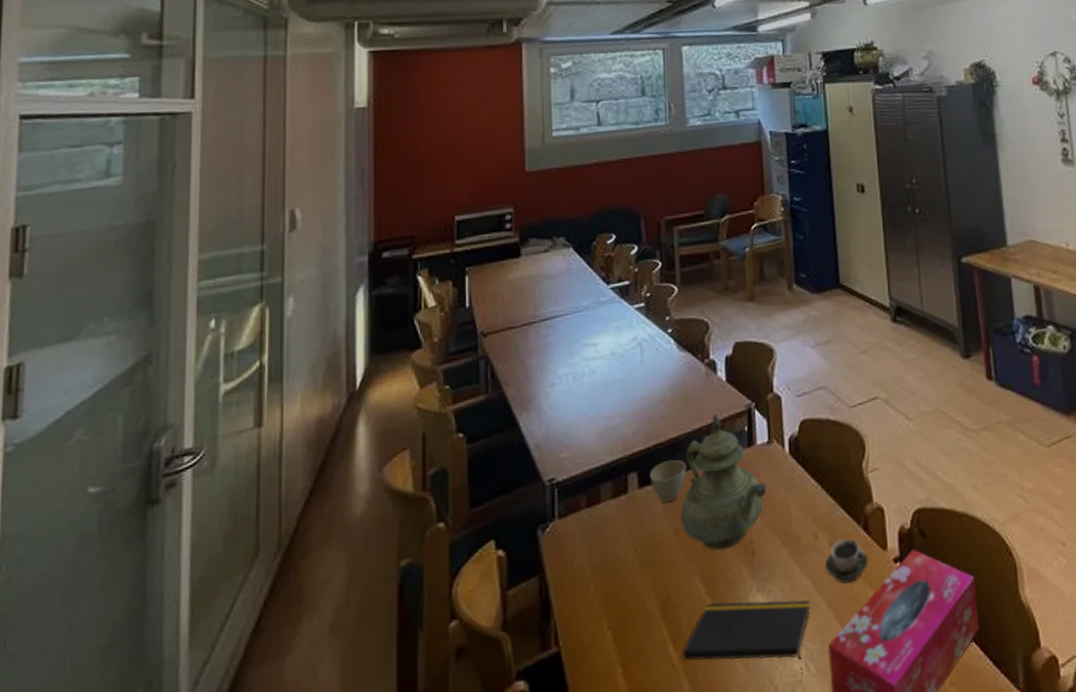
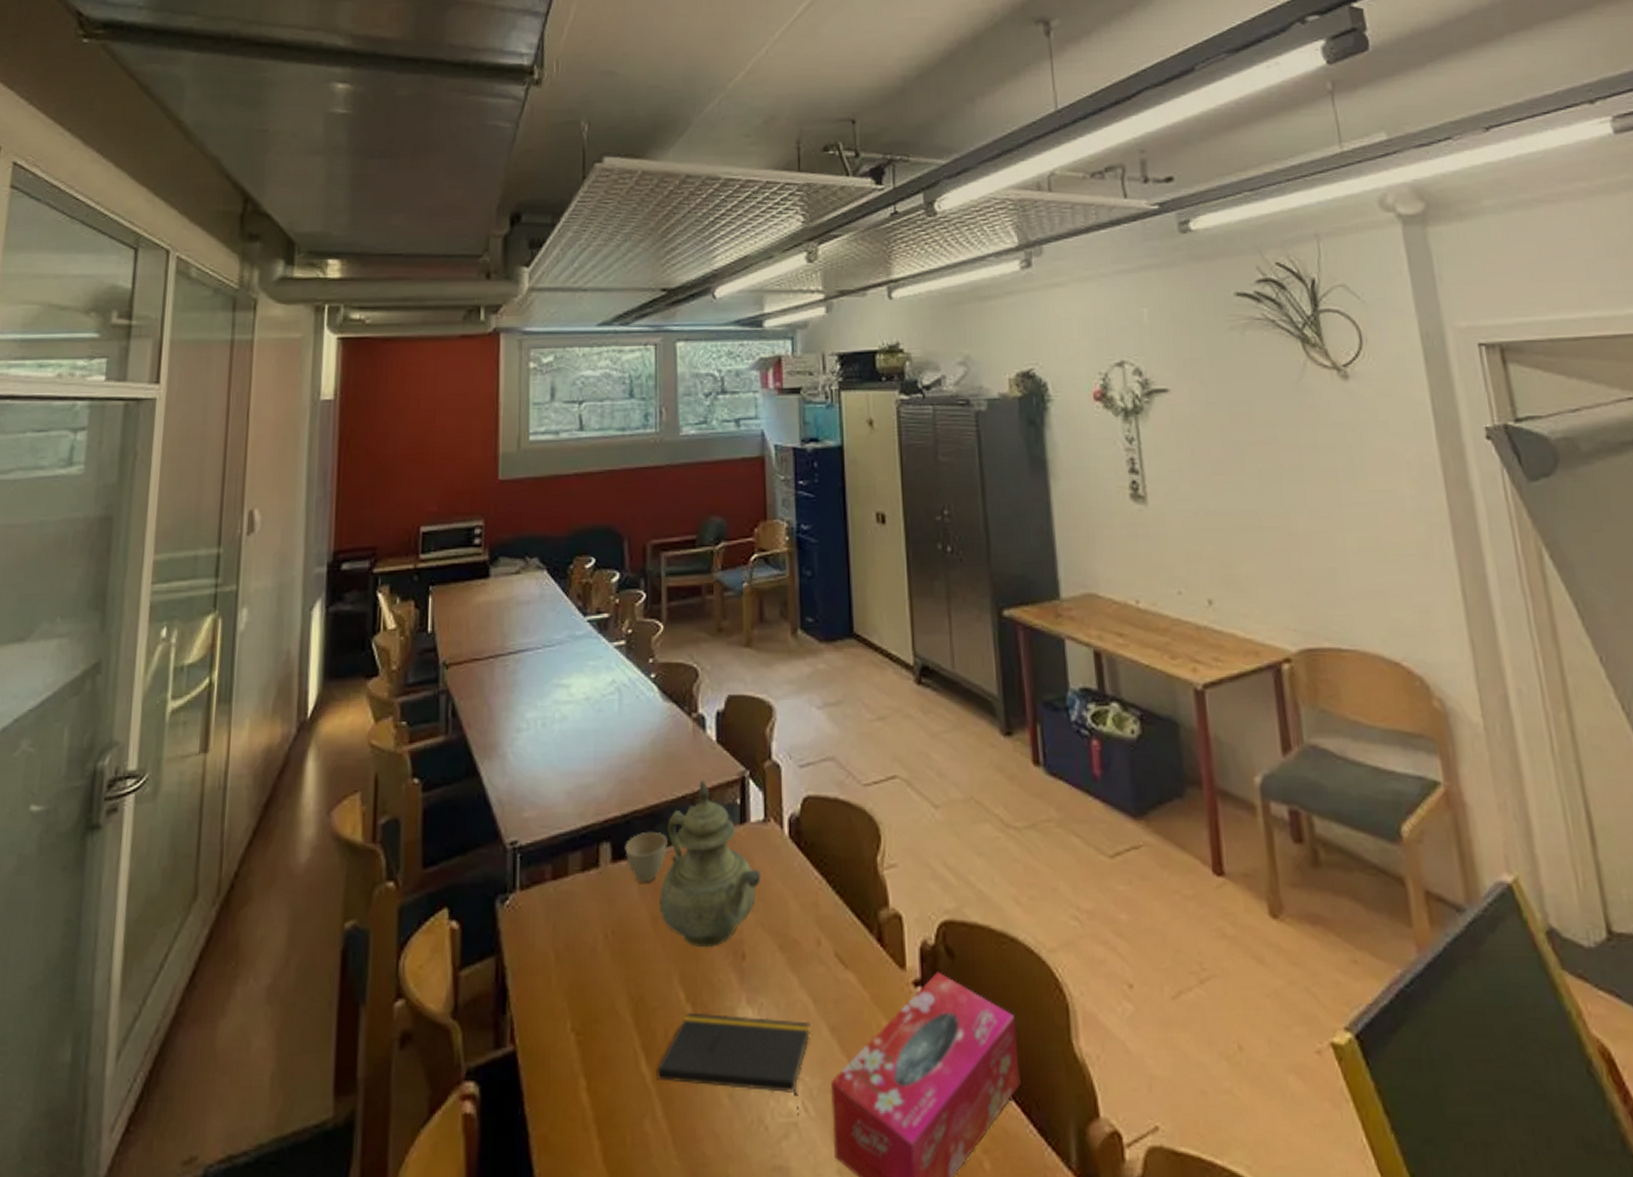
cup: present [824,538,868,584] -> none [828,950,882,1006]

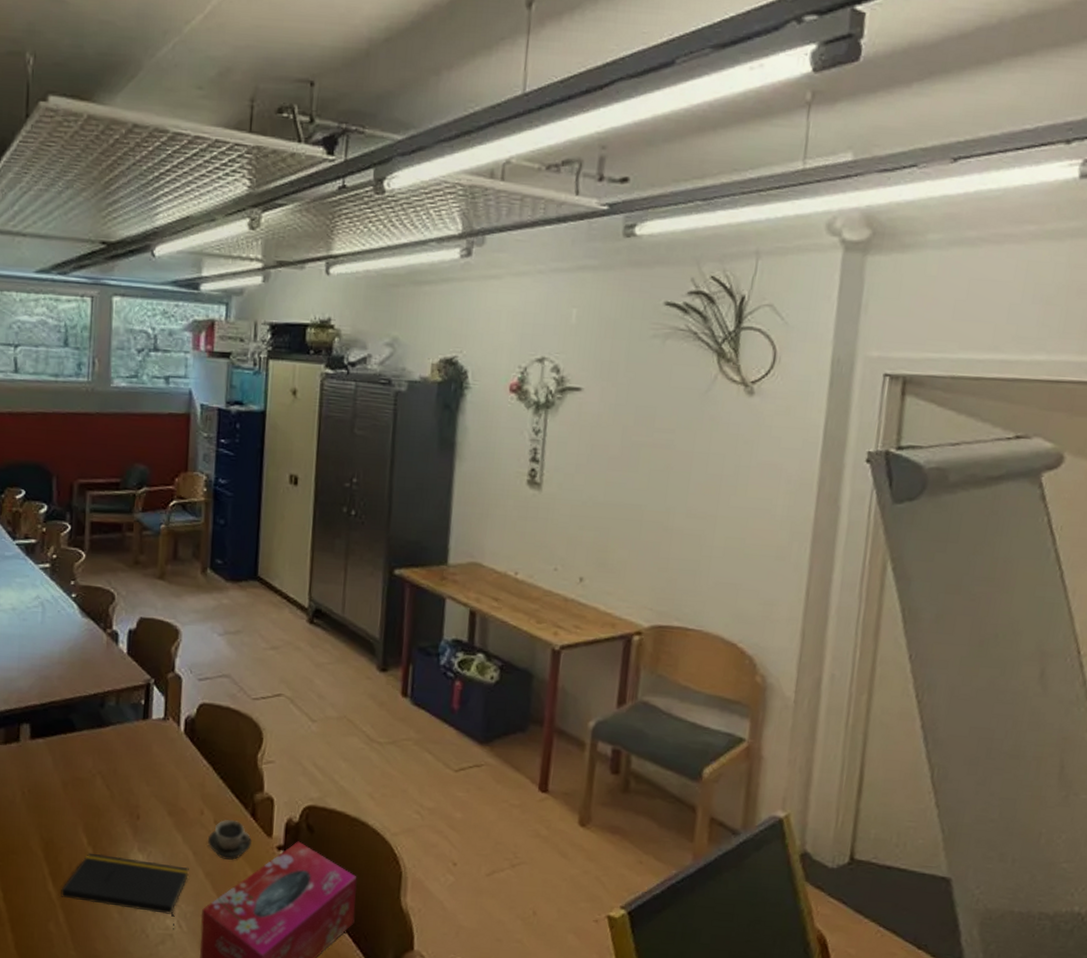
cup: present [625,831,668,883] -> none [42,718,79,757]
teapot: present [659,780,762,948] -> none [69,682,158,809]
cup: none [828,950,882,1006] -> present [207,820,252,860]

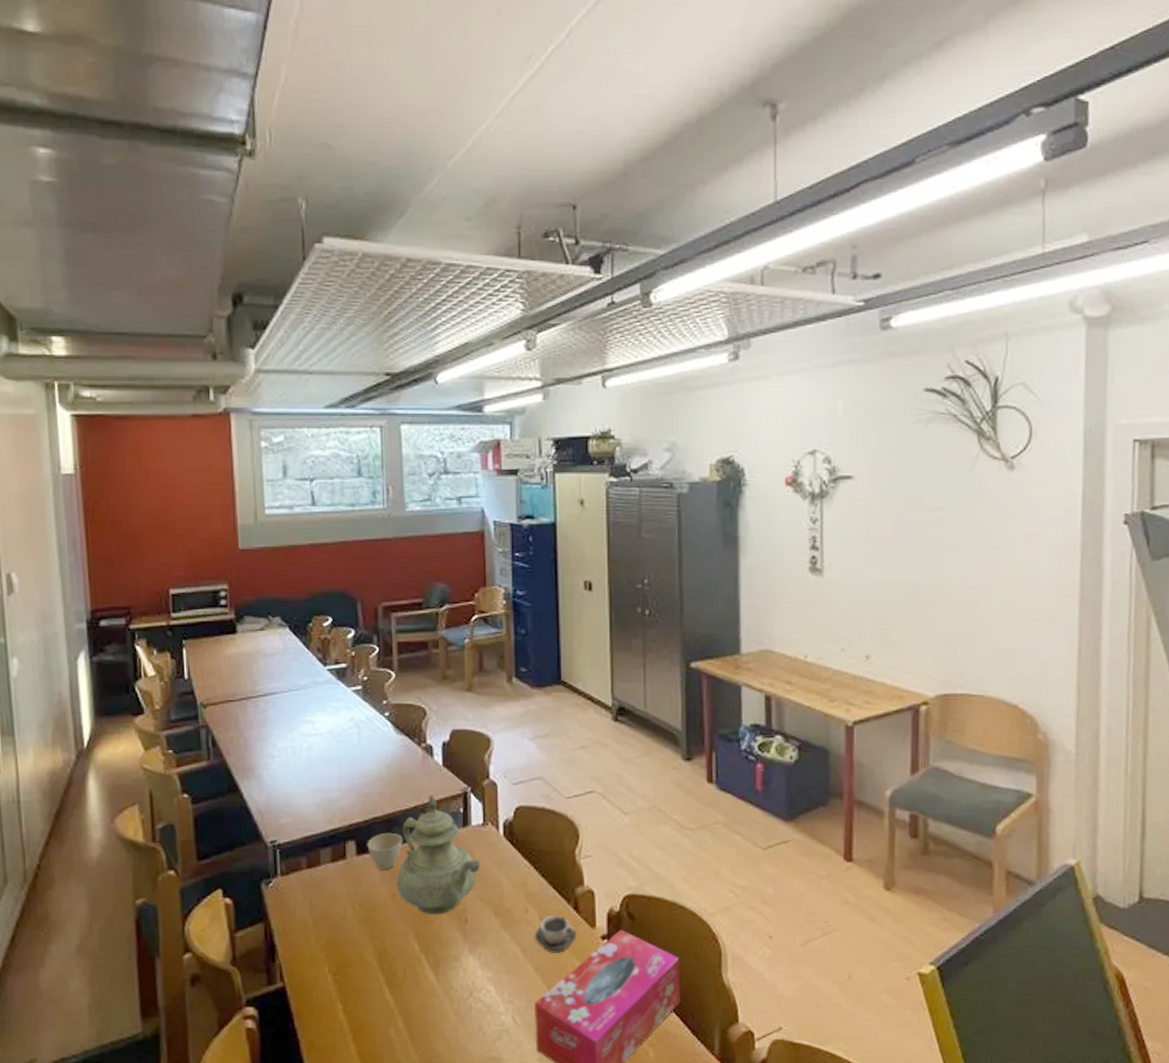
cup: none [42,718,79,757] -> present [367,832,403,870]
notepad: present [60,852,189,929] -> none [398,959,519,1024]
teapot: none [69,682,158,809] -> present [397,794,481,915]

